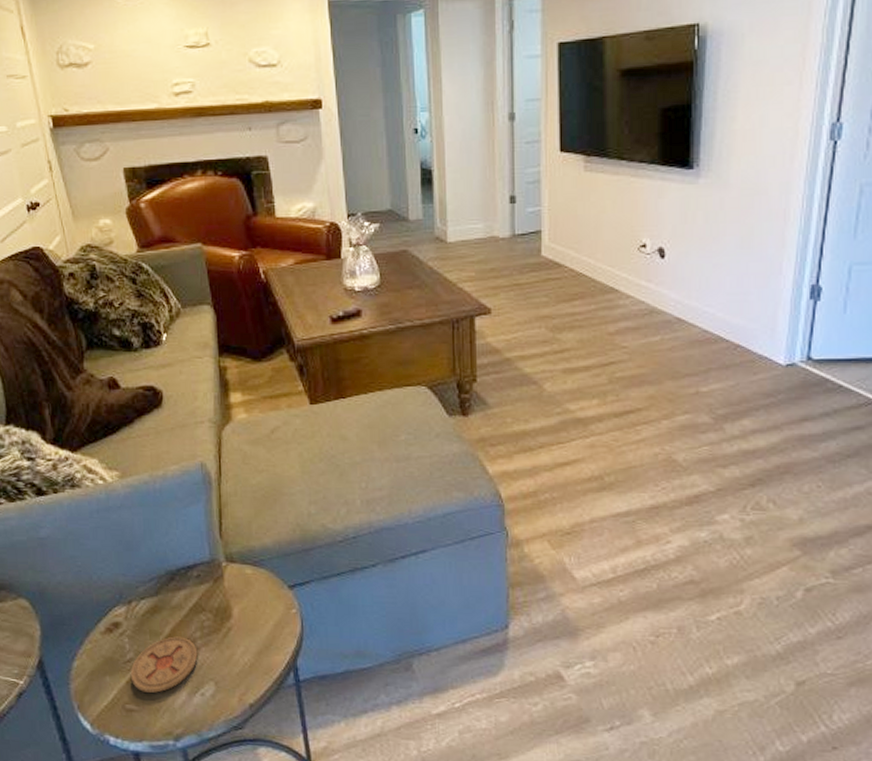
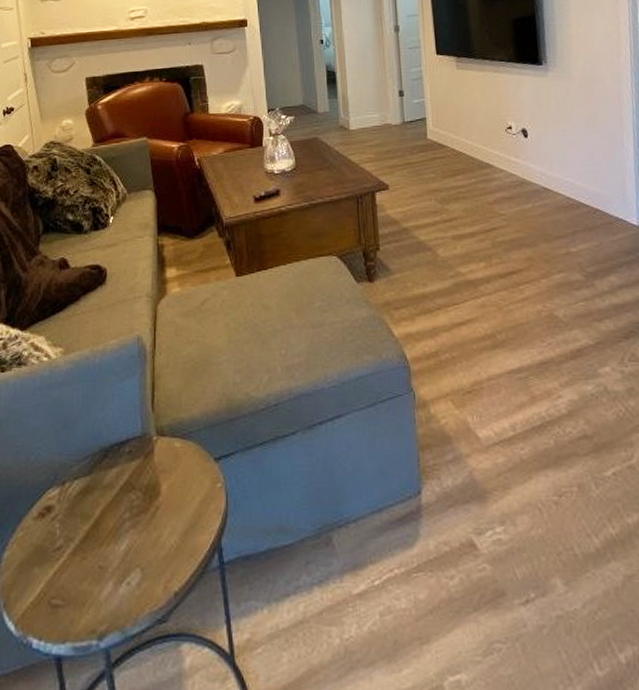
coaster: present [130,636,198,693] -> none [58,519,126,584]

